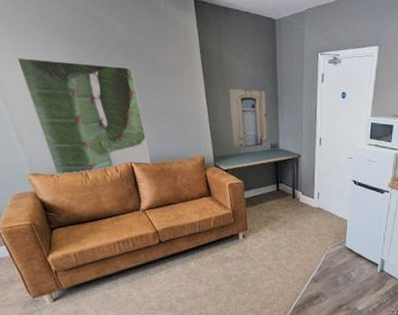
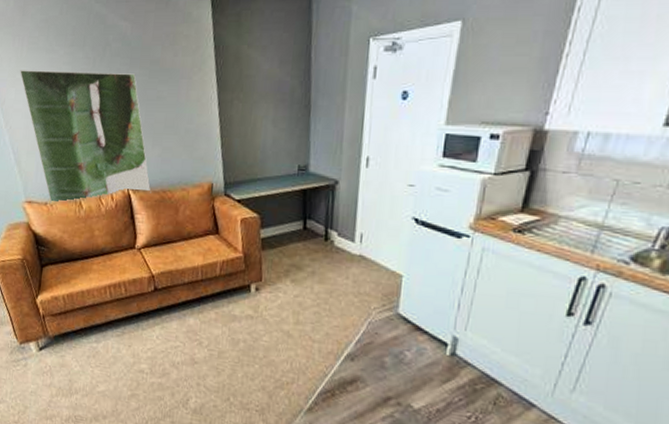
wall art: present [228,88,268,148] -> none [247,93,295,171]

